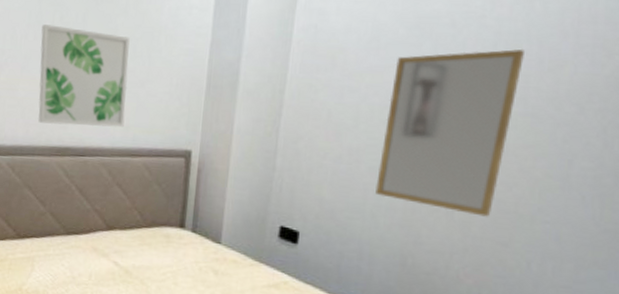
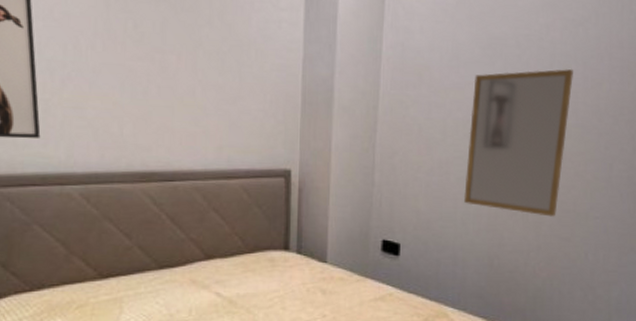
wall art: present [38,24,130,128] -> none [111,34,218,148]

